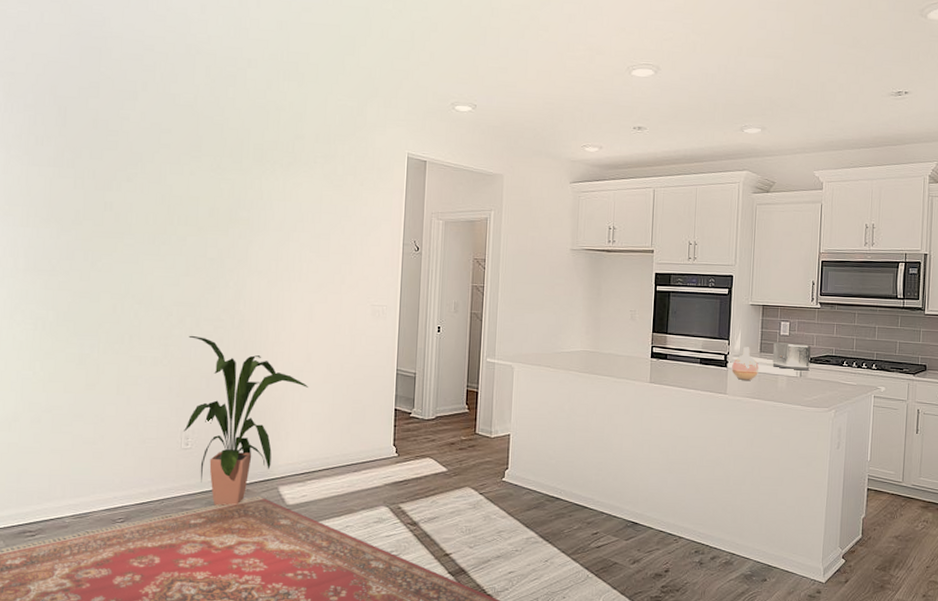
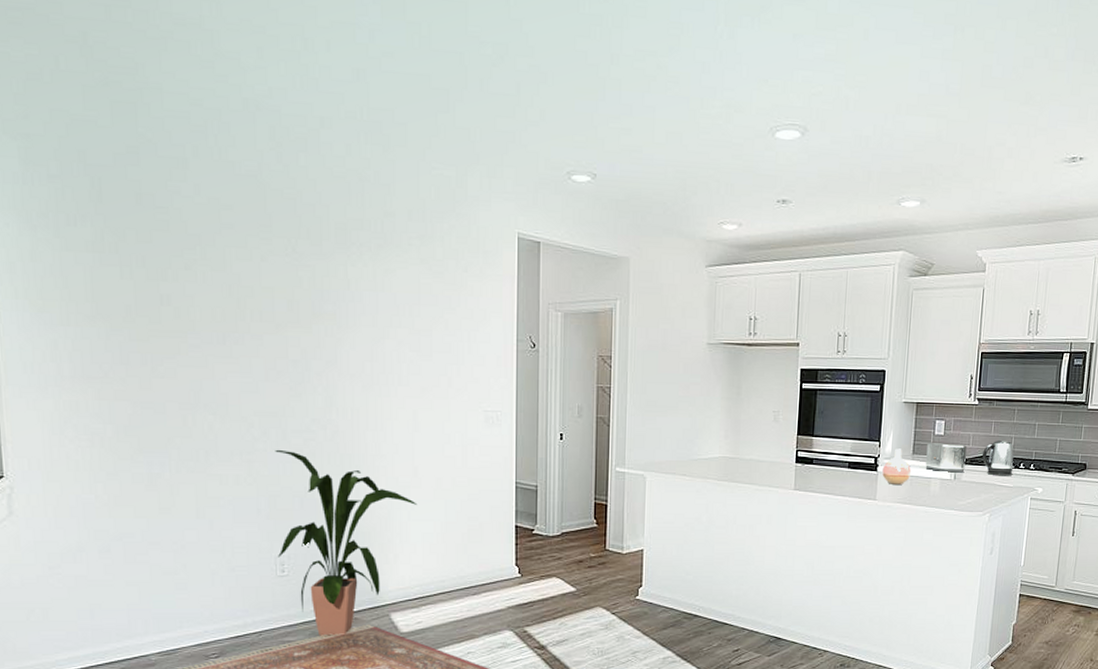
kettle: none [826,342,856,375] -> present [982,441,1015,476]

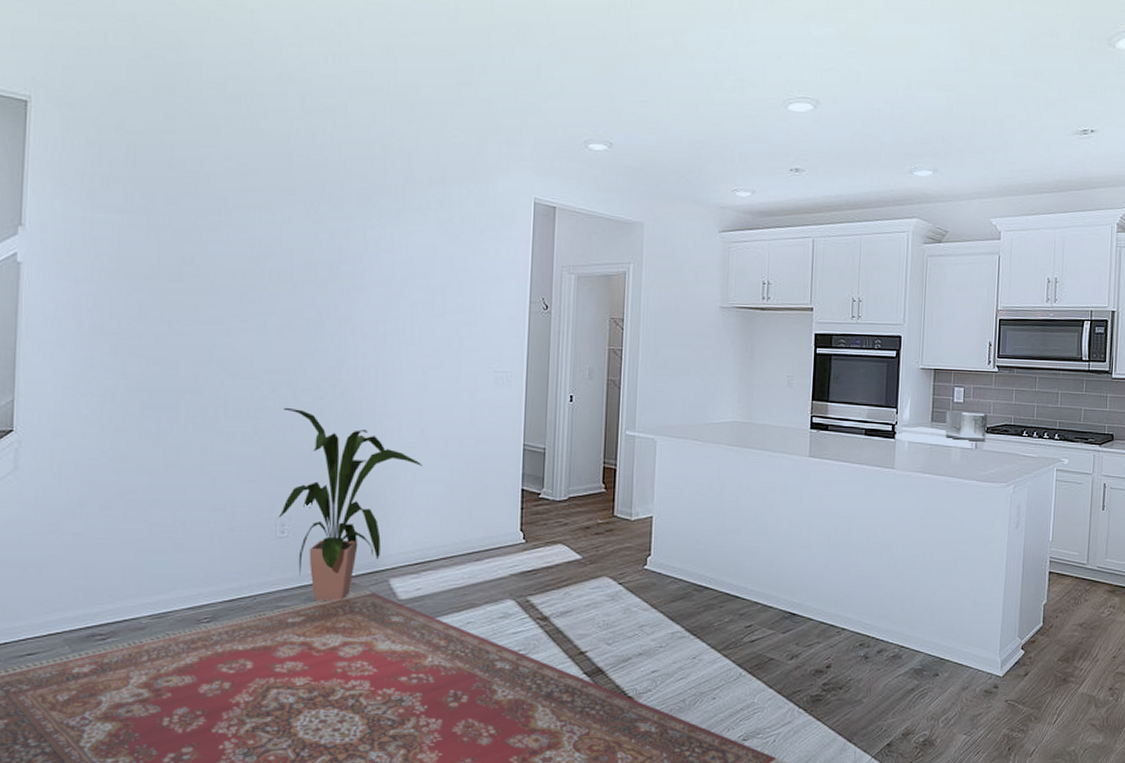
vase: present [882,448,912,485] -> none [900,416,931,453]
kettle: present [982,441,1015,476] -> none [1004,409,1037,446]

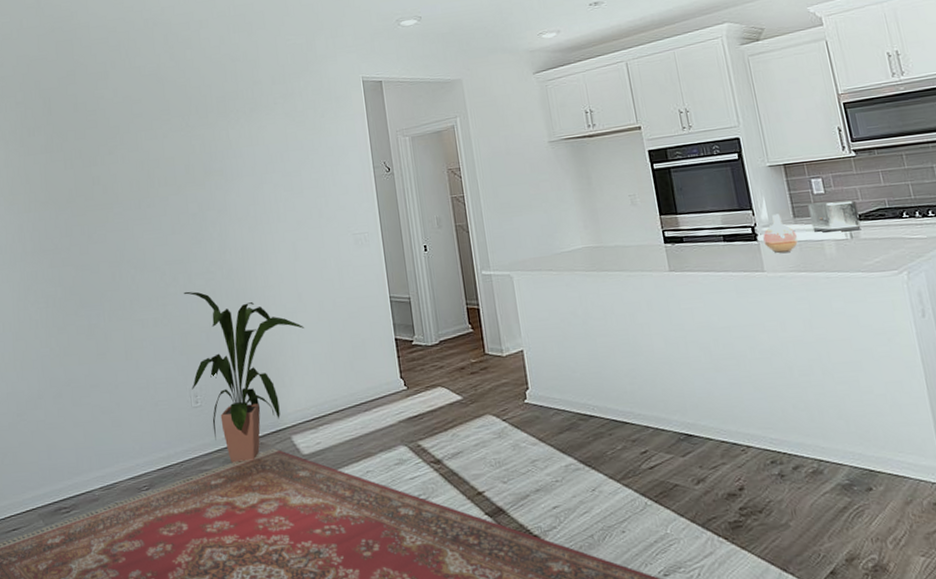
vase: none [900,416,931,453] -> present [763,214,799,253]

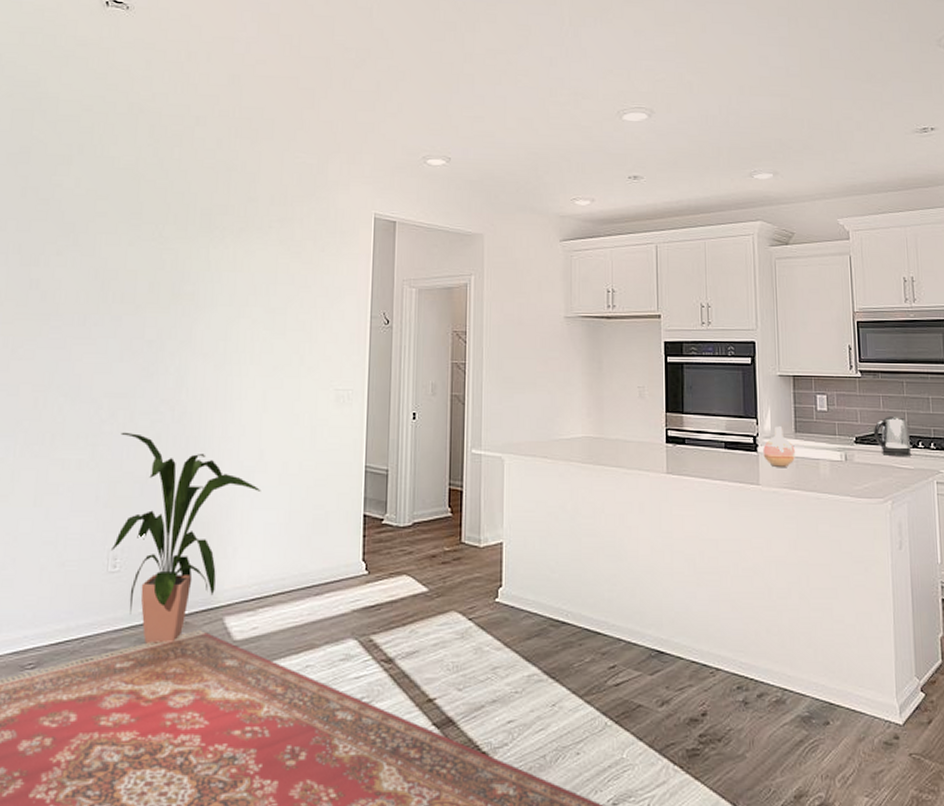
toaster: present [808,200,861,232] -> none [810,420,856,453]
kettle: none [877,189,923,228] -> present [874,417,912,457]

